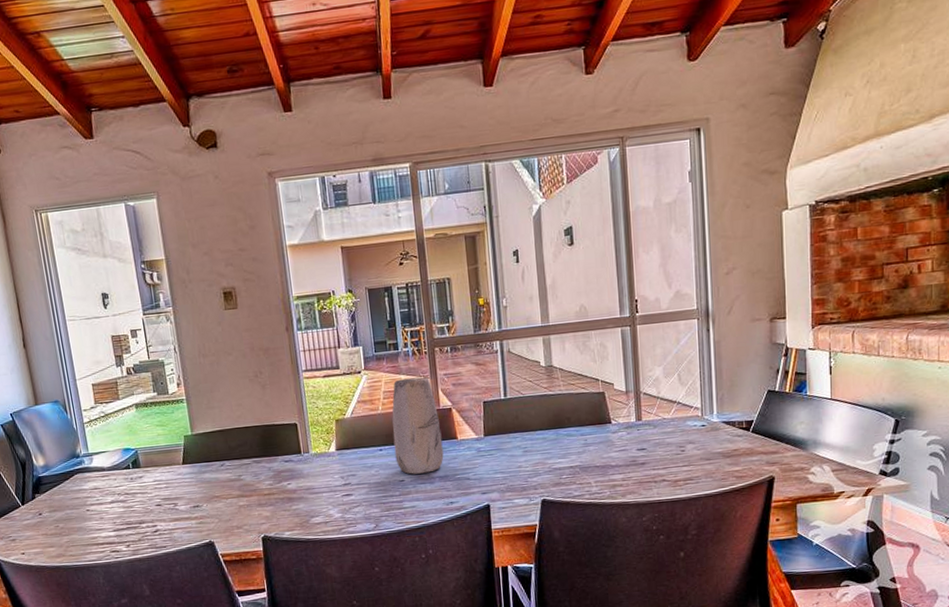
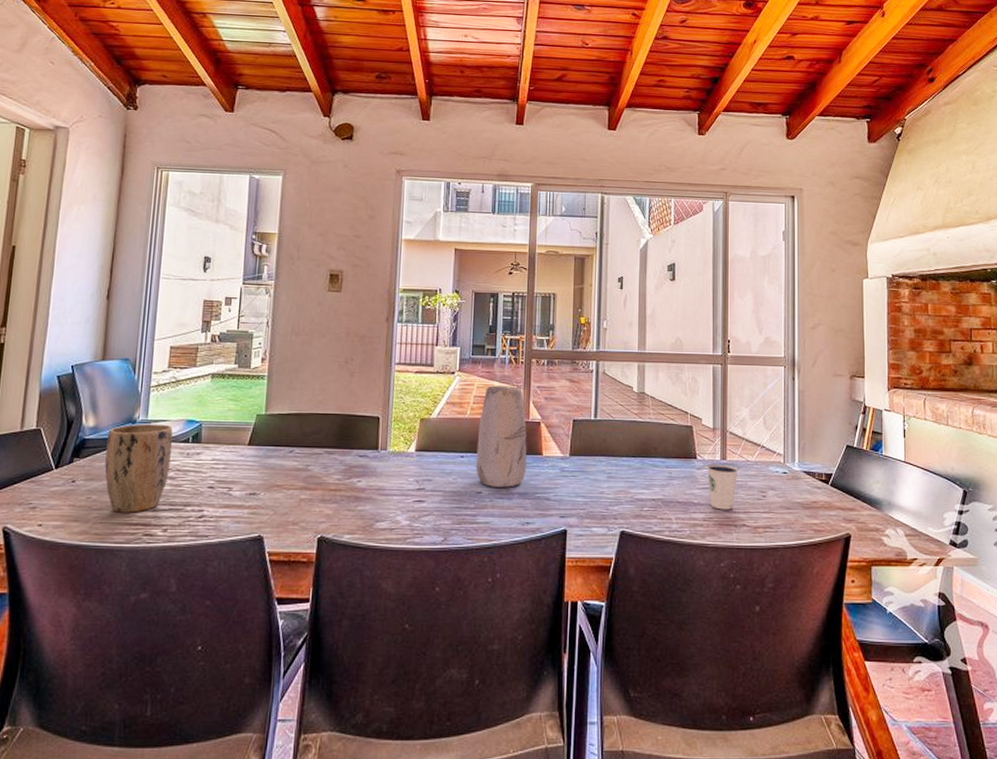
plant pot: none [57,455,120,536] -> present [104,423,173,513]
dixie cup: none [622,425,655,469] -> present [706,464,739,510]

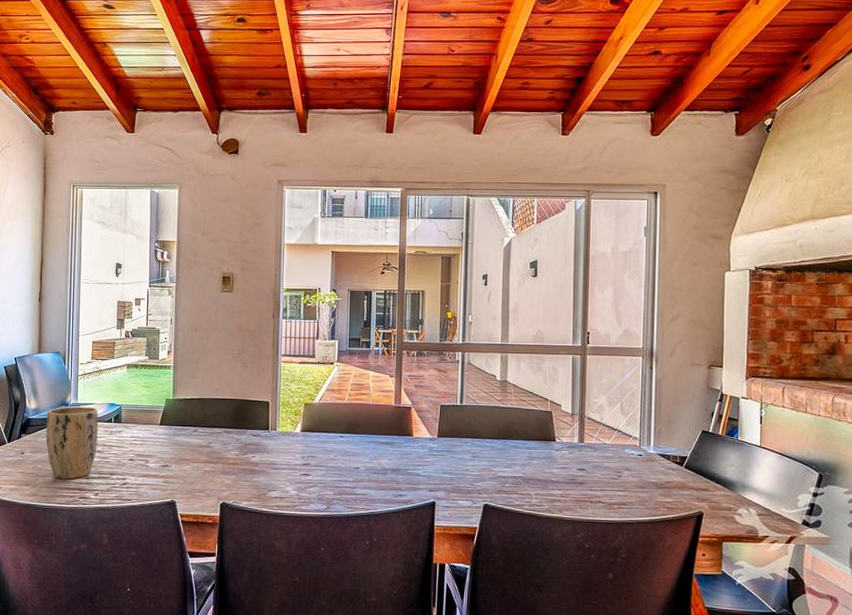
vase: present [476,385,527,487] -> none [354,374,399,464]
dixie cup: present [706,464,739,510] -> none [565,446,595,488]

